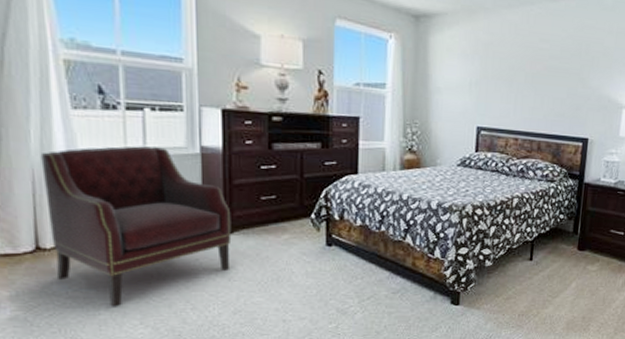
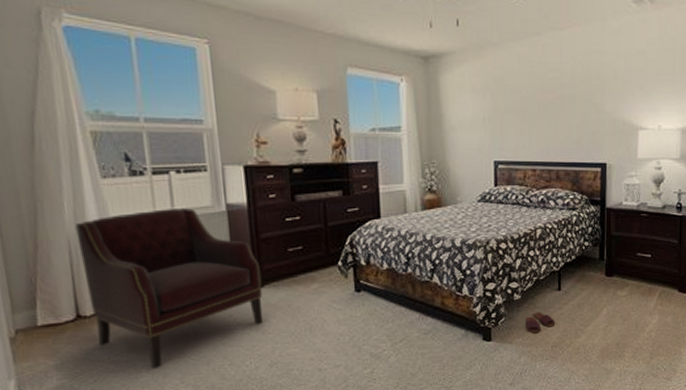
slippers: none [495,280,523,301] -> present [526,312,554,333]

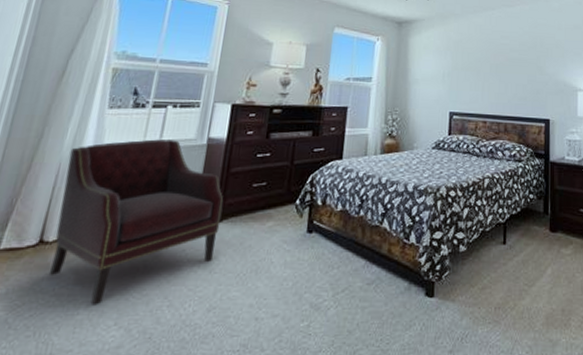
slippers: present [526,312,554,333] -> none [470,267,499,291]

